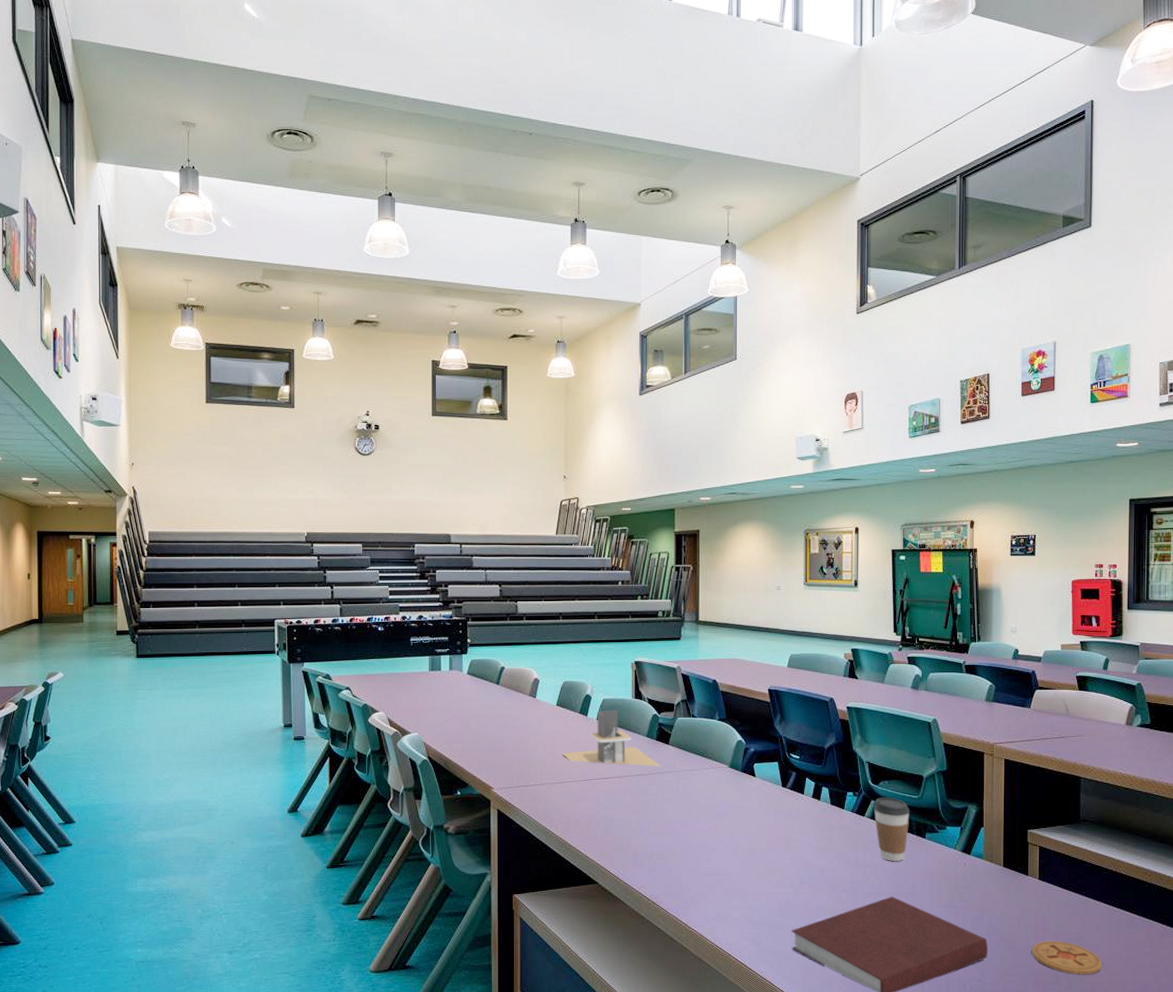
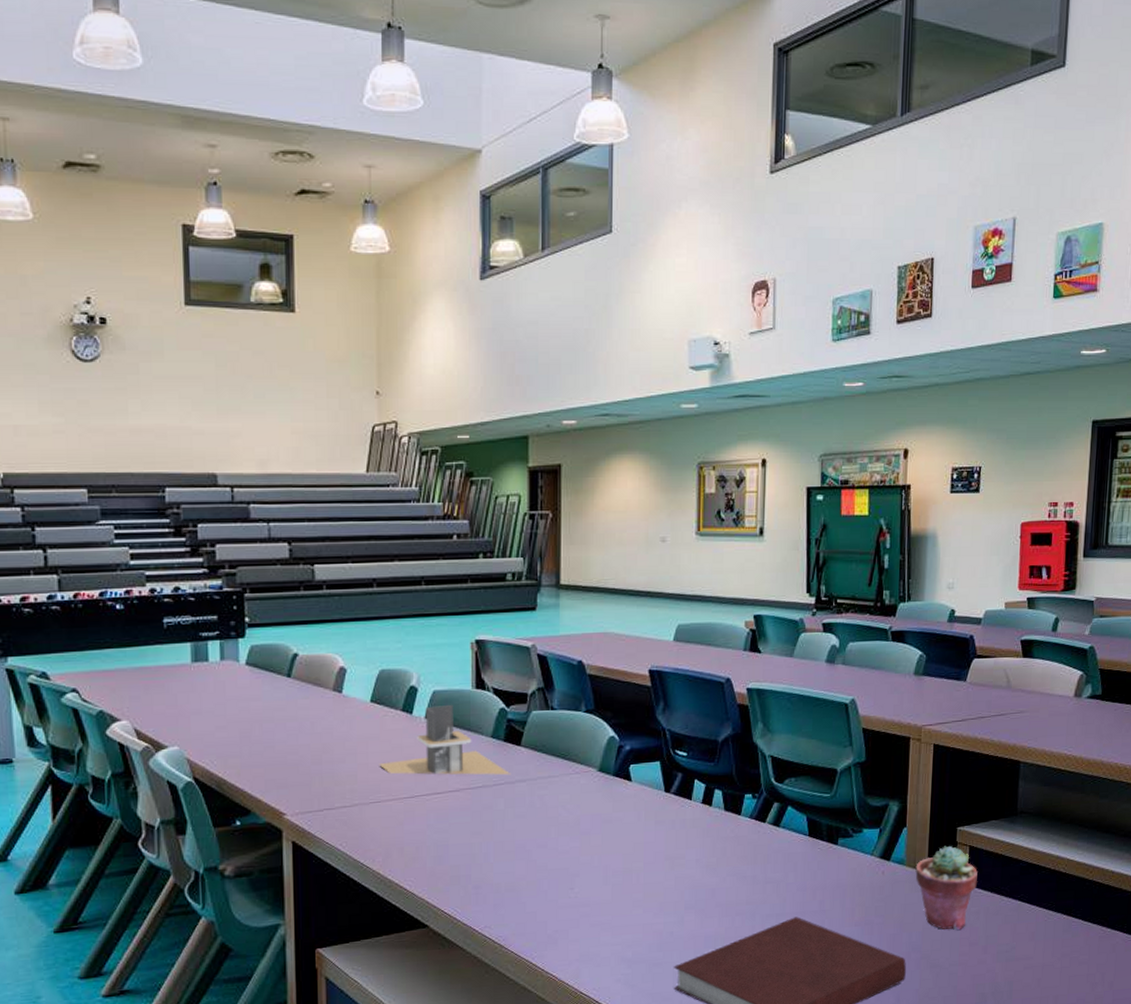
coffee cup: present [873,797,910,862] -> none [776,798,820,876]
potted succulent: none [993,845,1047,918] -> present [915,845,978,931]
coaster: present [1032,941,1103,975] -> none [956,954,1034,992]

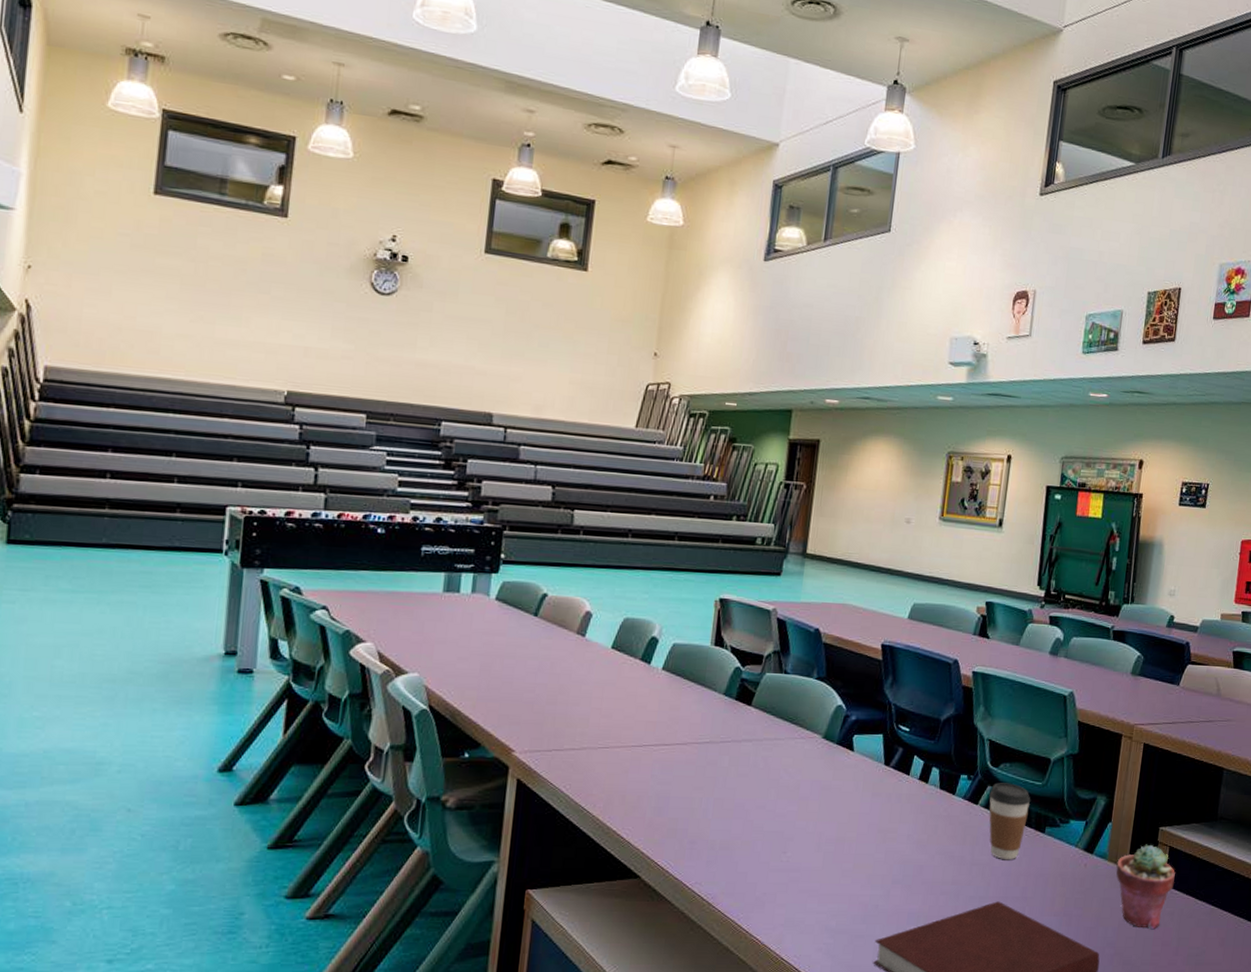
desk organizer: present [379,704,511,776] -> none [612,658,739,734]
coffee cup: none [776,798,820,876] -> present [989,783,1031,860]

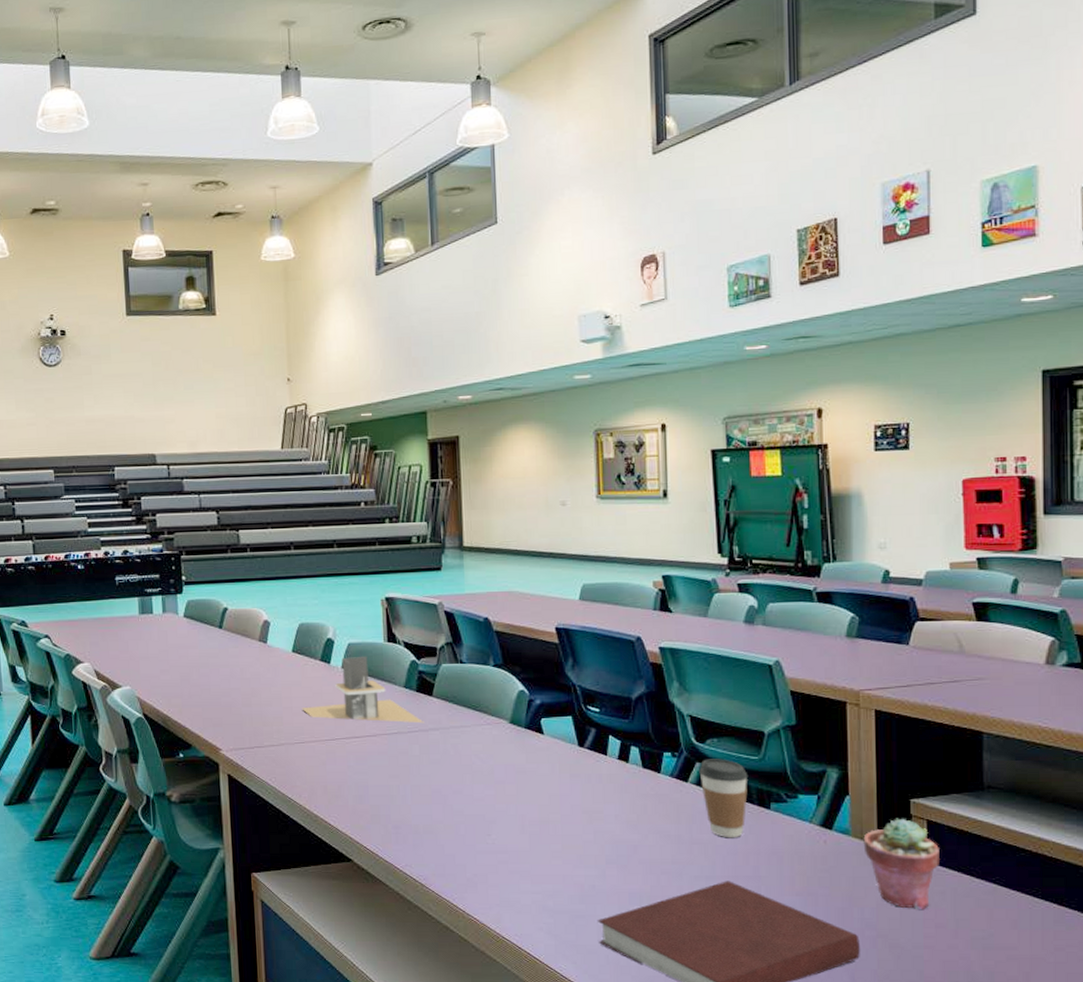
desk organizer: none [612,658,739,734] -> present [302,656,424,724]

